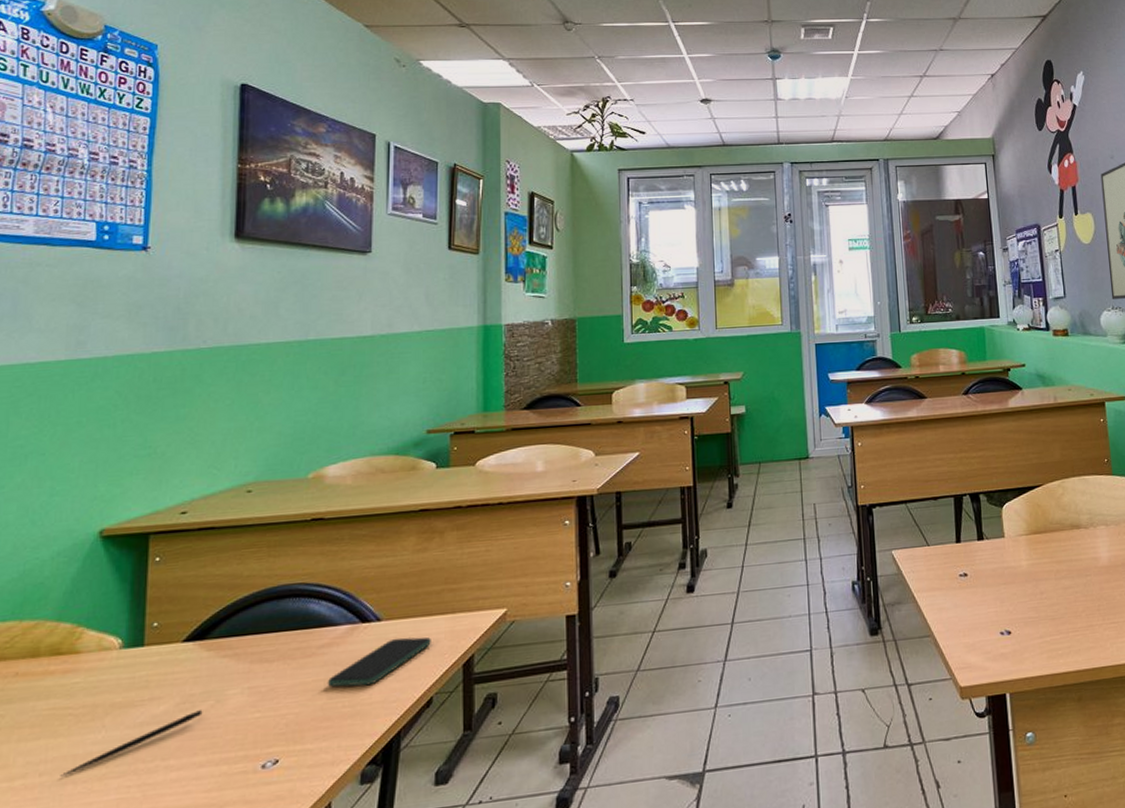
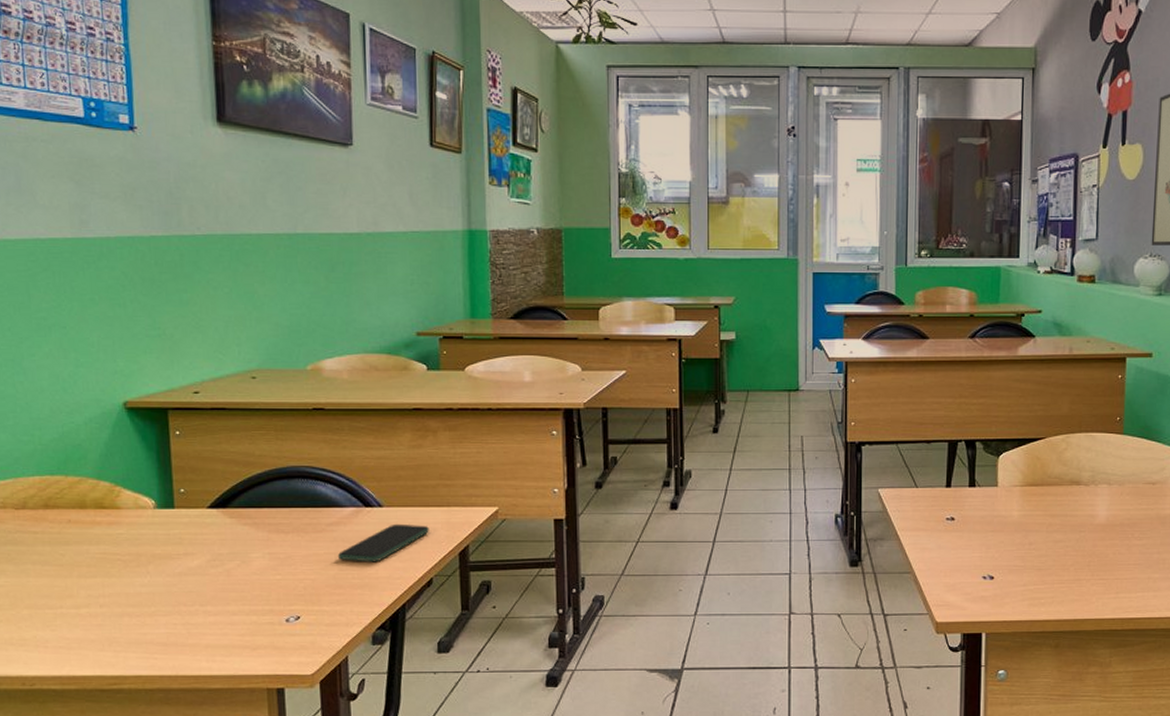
pen: present [60,710,203,776] -> none [117,568,231,609]

